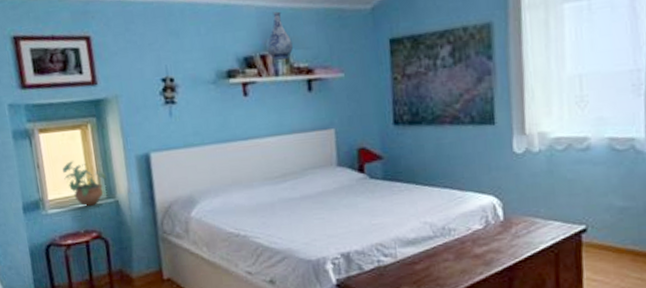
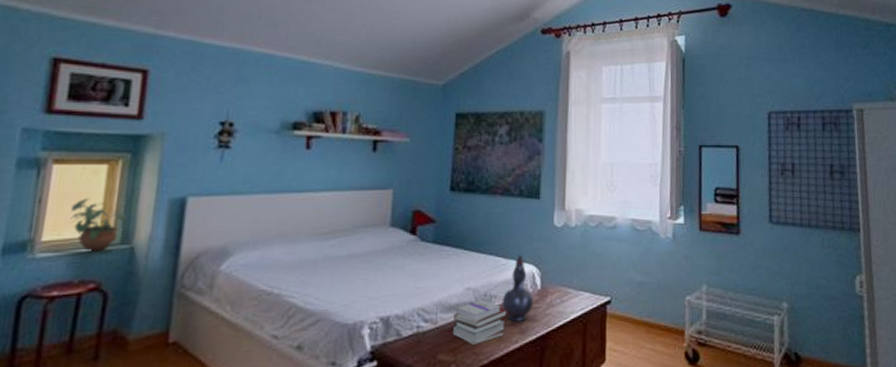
vase: present [266,11,294,61] -> none [338,74,366,120]
books: none [413,232,469,277] -> present [452,299,507,345]
decorative vase: none [461,185,497,254] -> present [502,254,534,322]

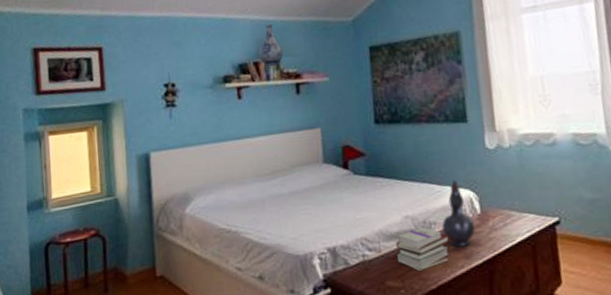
potted plant: present [70,198,127,251] -> none [68,161,108,204]
vase: none [338,74,366,120] -> present [259,23,284,67]

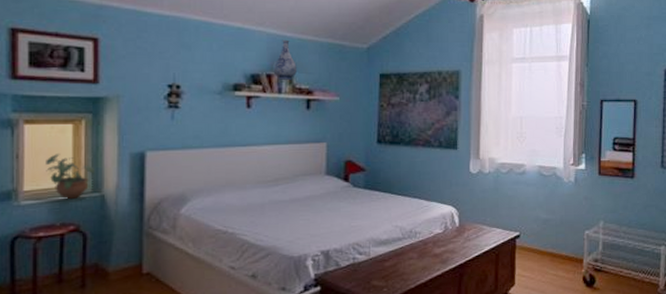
potted plant: none [68,161,108,204] -> present [46,154,94,199]
books: present [396,226,449,271] -> none [383,235,430,272]
decorative vase: present [441,180,476,247] -> none [425,197,453,254]

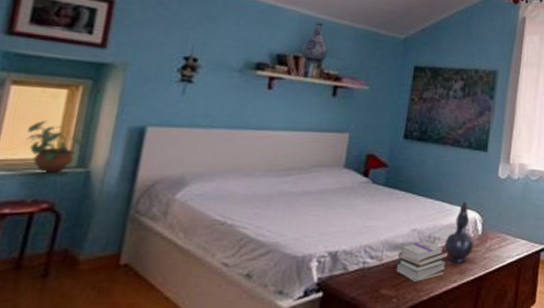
books: none [383,235,430,272] -> present [395,240,449,282]
decorative vase: none [425,197,453,254] -> present [444,201,475,263]

